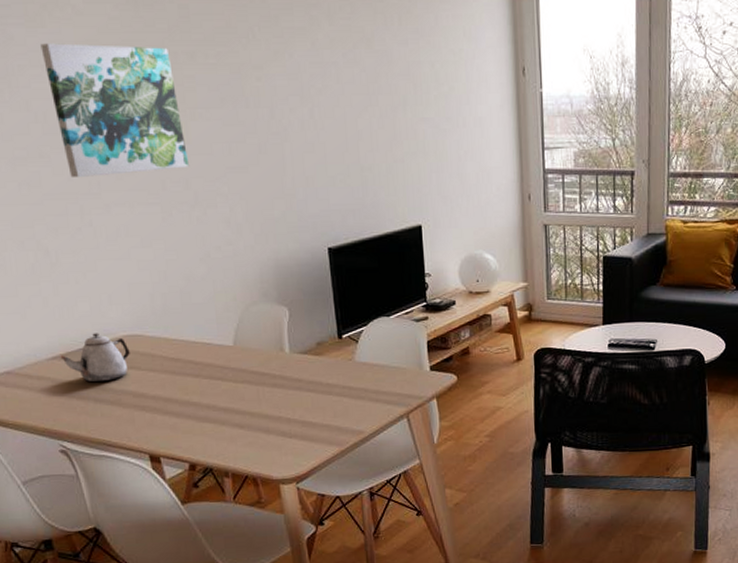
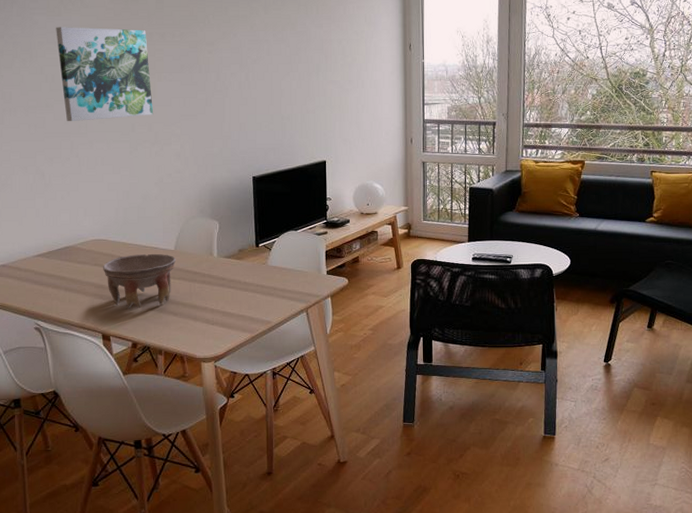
teapot: present [60,333,130,383] -> none [43,237,96,275]
bowl: none [141,351,237,422] -> present [103,253,177,309]

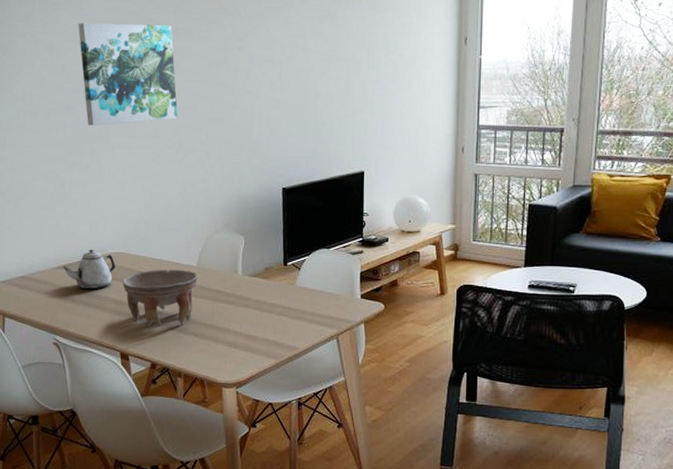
teapot: none [43,237,96,275] -> present [63,249,115,290]

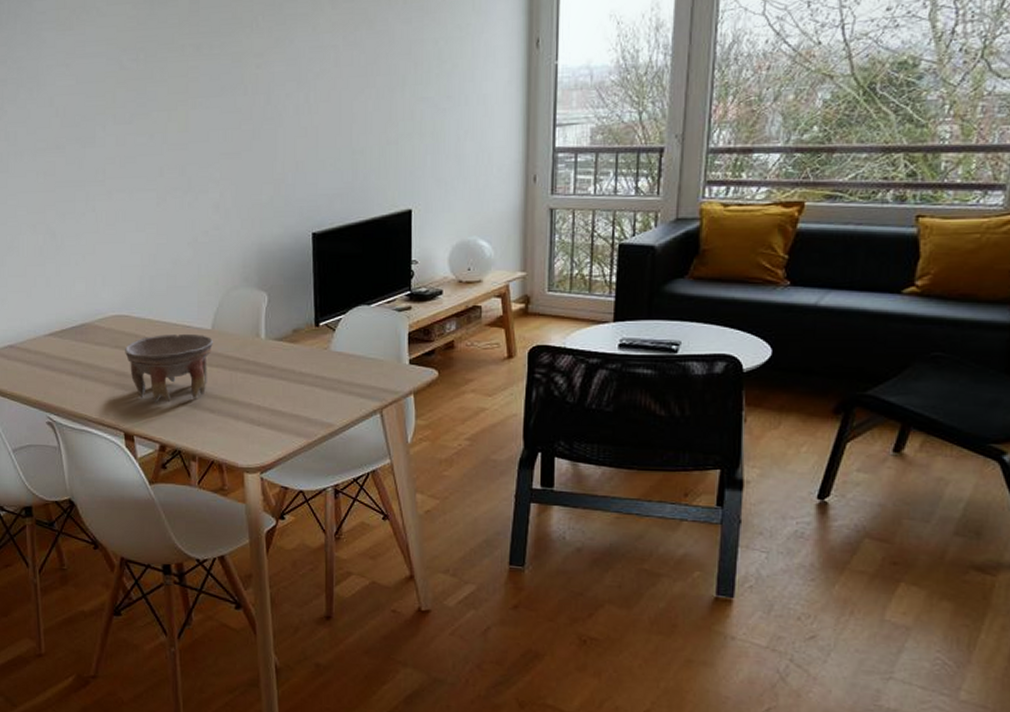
teapot: present [63,249,115,290] -> none [56,312,116,360]
wall art: present [78,22,178,125] -> none [67,41,187,166]

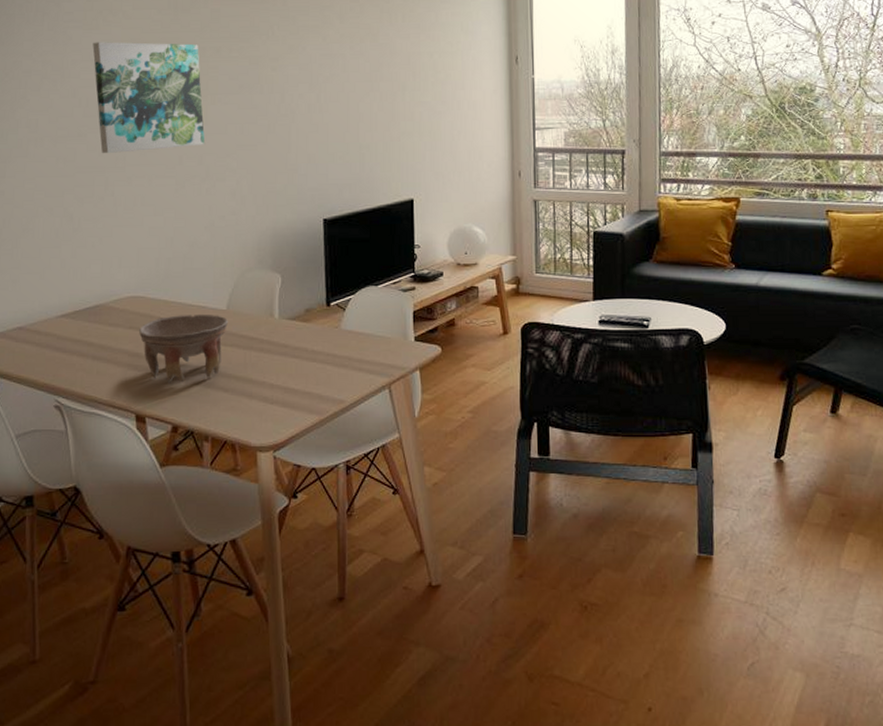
wall art: none [67,41,187,166] -> present [92,42,205,153]

